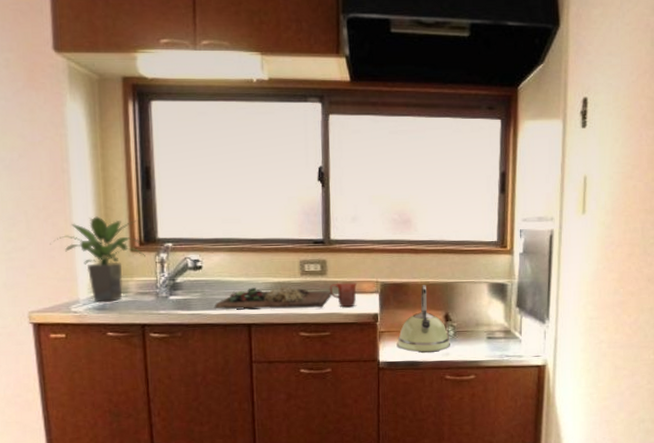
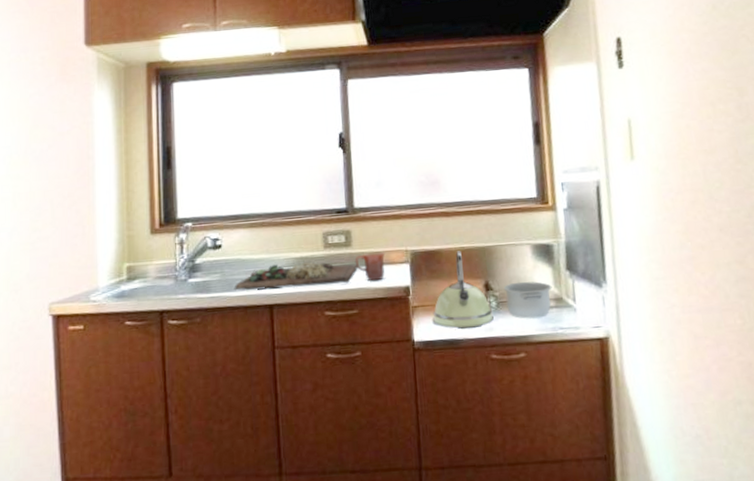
potted plant: present [50,216,145,302] -> none [73,200,165,289]
cooking pot: none [461,315,503,347] -> present [503,281,552,319]

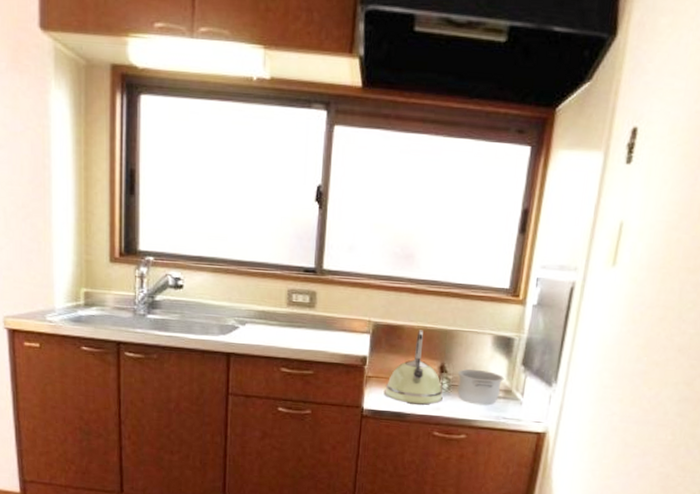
cutting board: present [234,261,358,290] -> none [192,314,319,344]
mug: present [354,251,385,280] -> none [316,316,348,345]

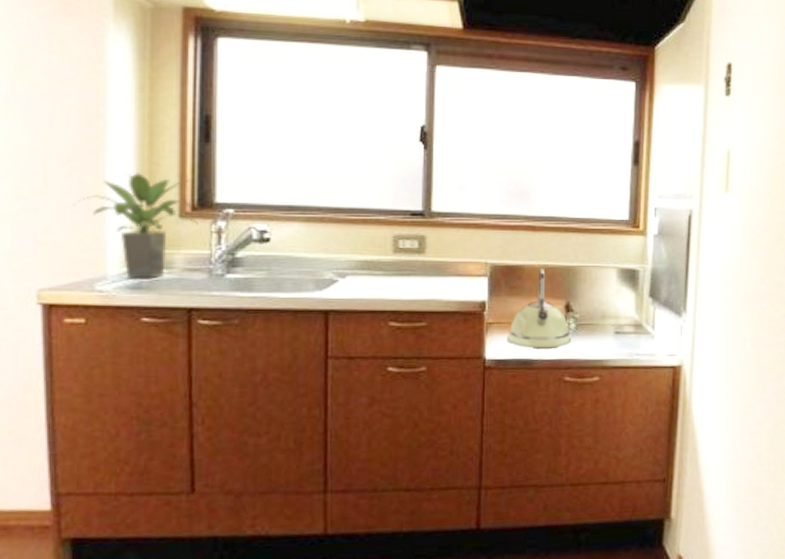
potted plant: none [28,220,125,315] -> present [73,173,198,280]
cooking pot: present [457,368,505,406] -> none [584,305,633,343]

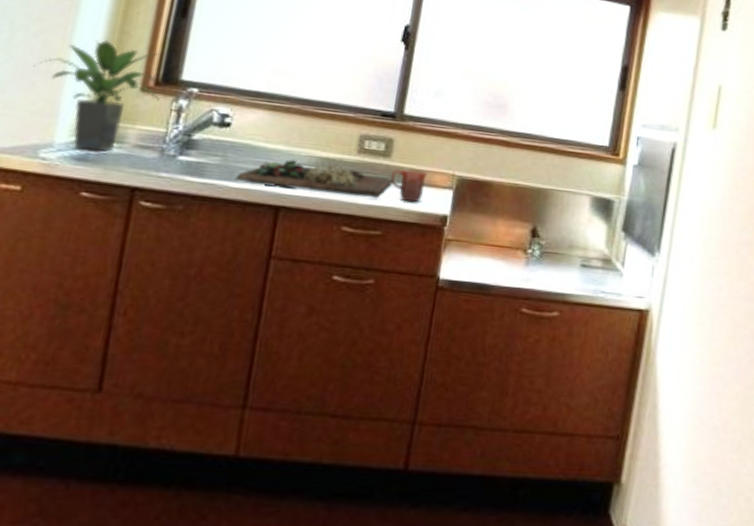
cutting board: none [282,266,430,294] -> present [234,159,393,199]
mug: none [427,262,463,292] -> present [390,168,429,202]
kettle: present [507,268,571,349] -> none [464,187,534,276]

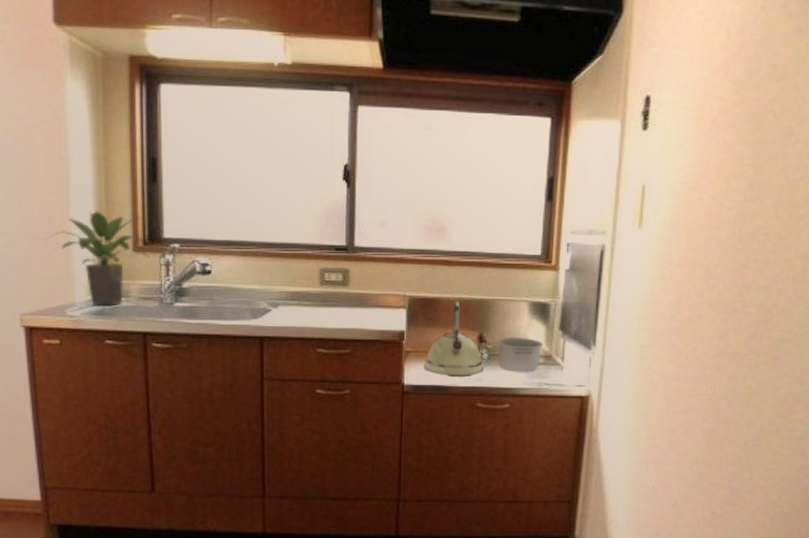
cutting board: present [234,159,393,199] -> none [223,296,353,323]
mug: present [390,168,429,202] -> none [351,294,383,322]
kettle: none [464,187,534,276] -> present [423,301,484,376]
cooking pot: none [550,233,603,277] -> present [496,337,544,373]

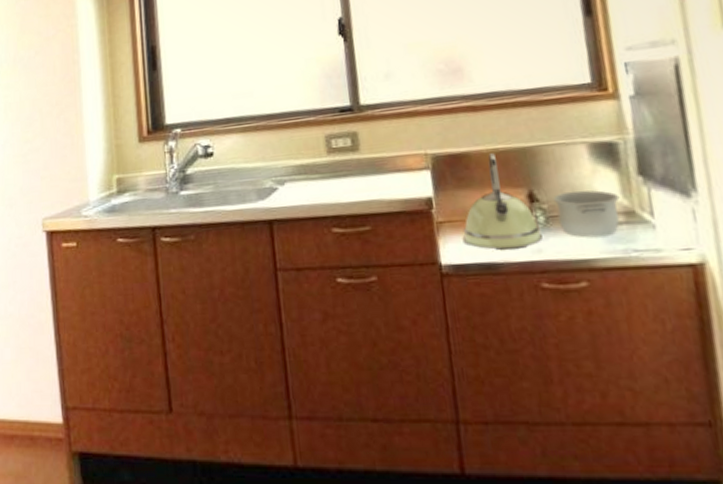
potted plant: present [45,211,149,307] -> none [62,107,154,203]

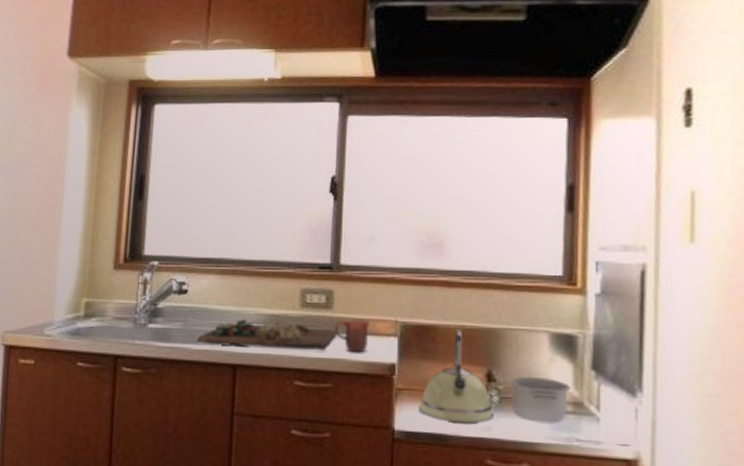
cutting board: none [228,170,368,204] -> present [196,319,337,352]
mug: none [364,155,401,191] -> present [334,318,371,352]

